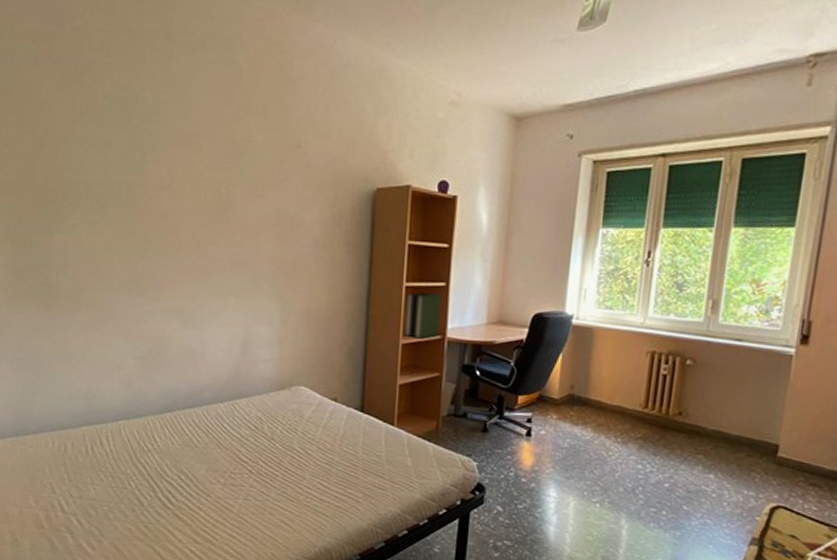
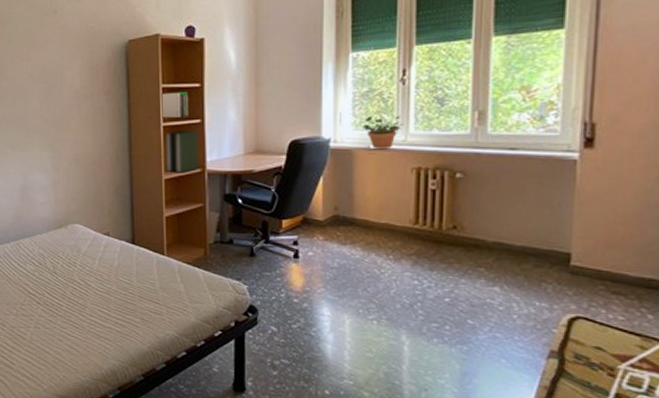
books: none [405,250,436,279] -> present [161,91,189,118]
potted plant: none [605,294,644,331] -> present [362,115,404,150]

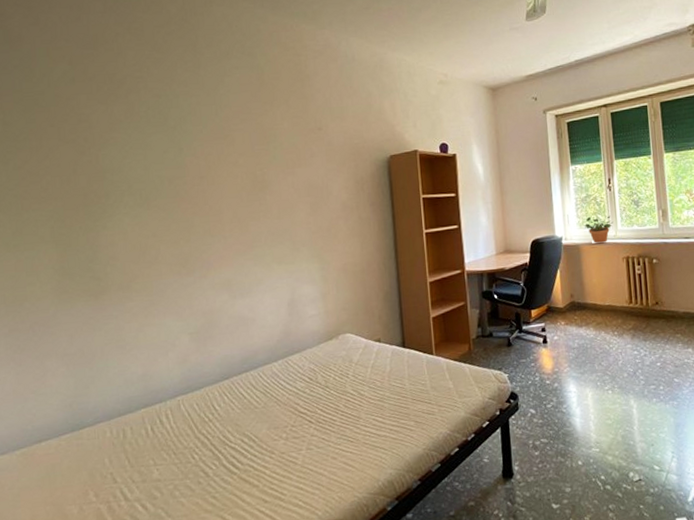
books: present [161,91,189,118] -> none [422,201,447,226]
binder: present [164,129,199,173] -> none [427,235,459,276]

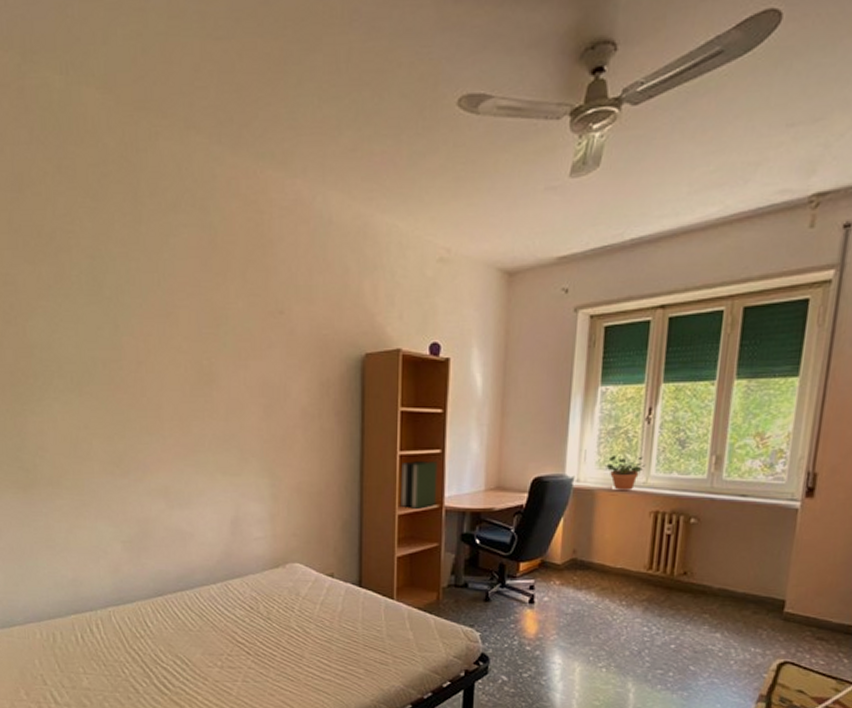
binder: none [427,235,459,276] -> present [400,460,438,509]

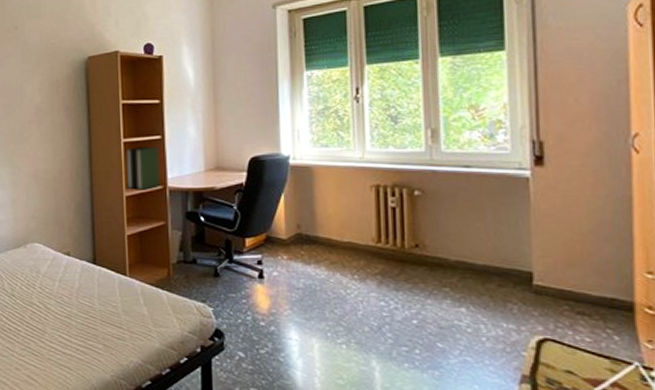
potted plant: present [606,454,646,491] -> none [320,132,360,167]

